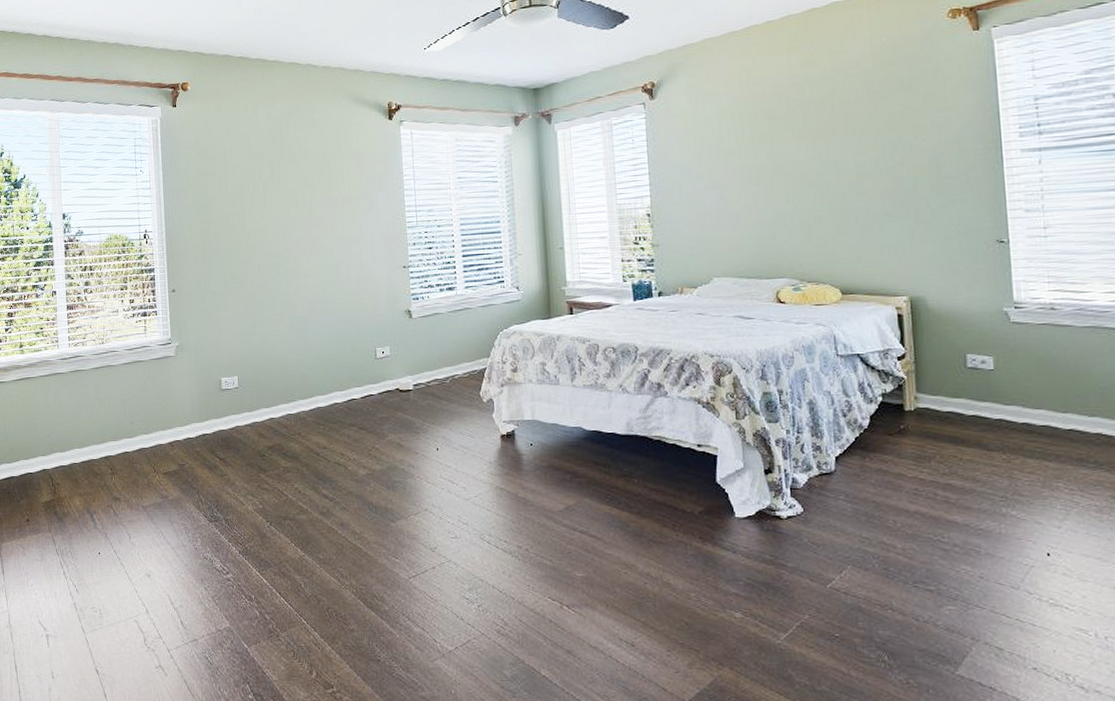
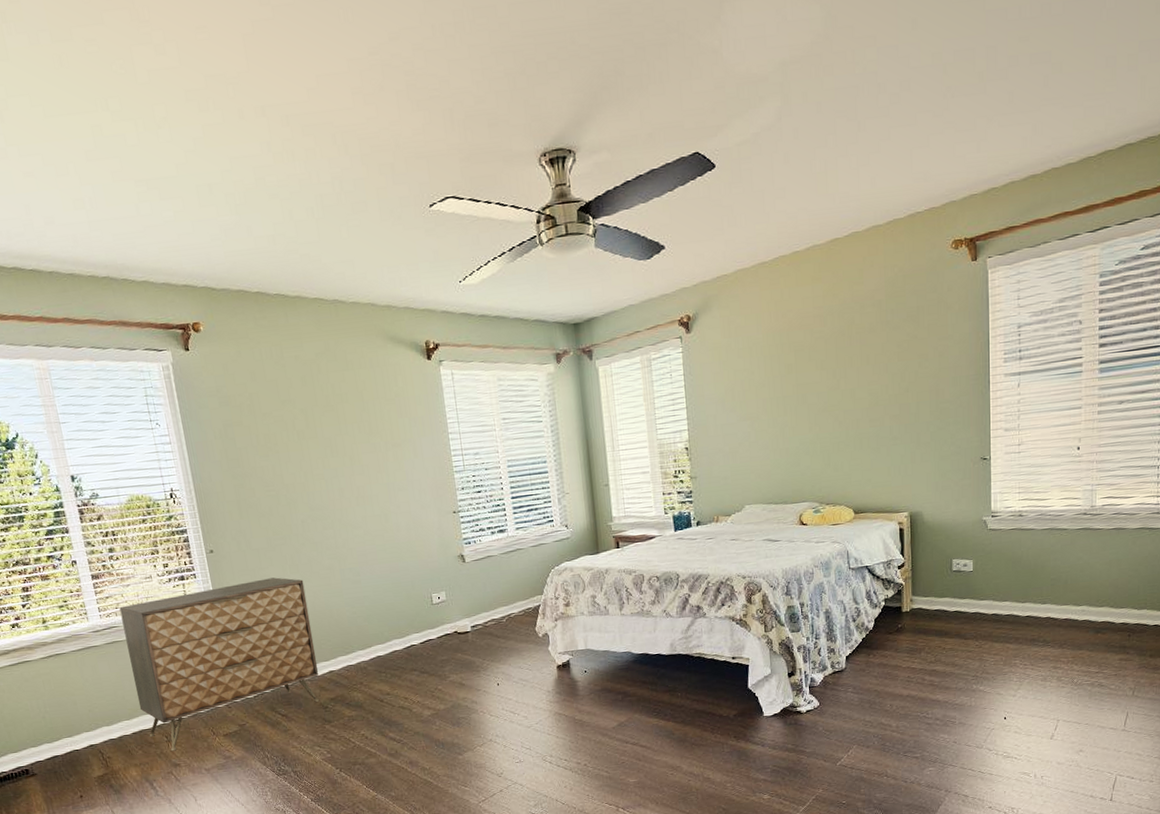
dresser: none [86,320,259,485] -> present [119,577,319,752]

